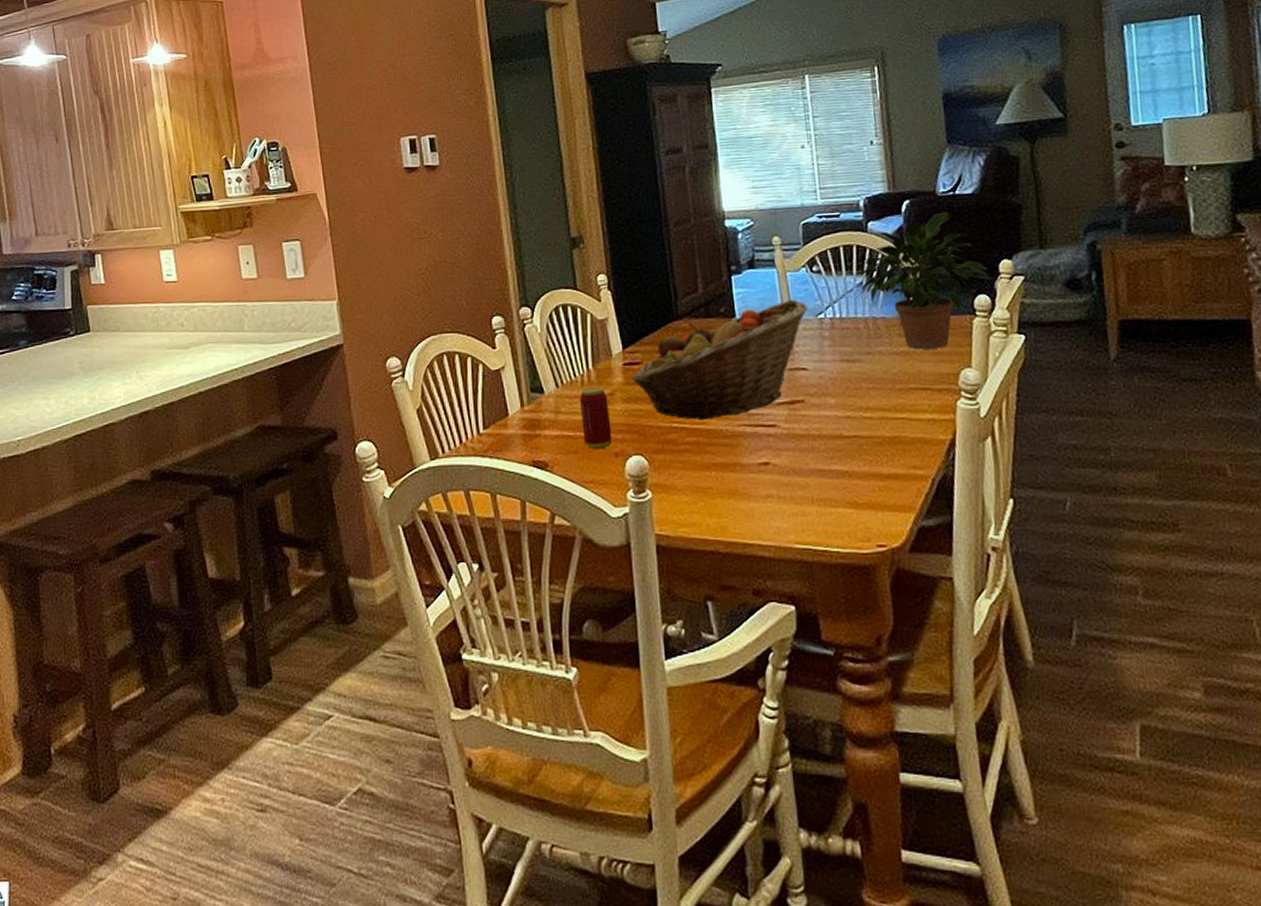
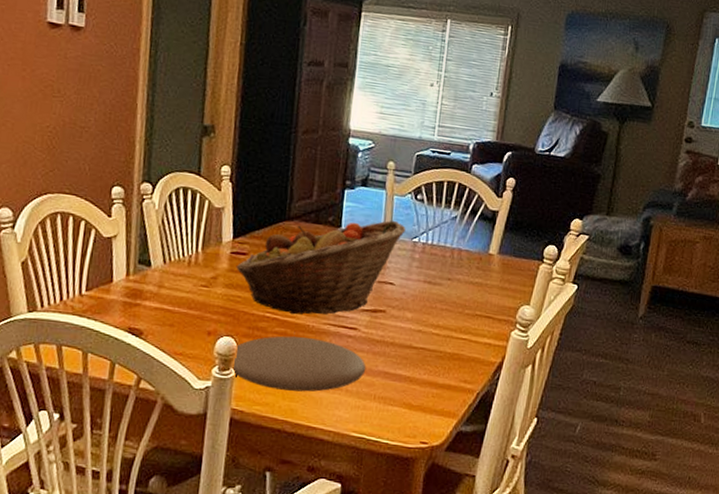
beverage can: present [579,387,612,450] -> none [181,268,211,327]
plate: none [646,443,796,506] -> present [231,335,366,392]
potted plant: present [851,211,991,350] -> none [448,168,562,285]

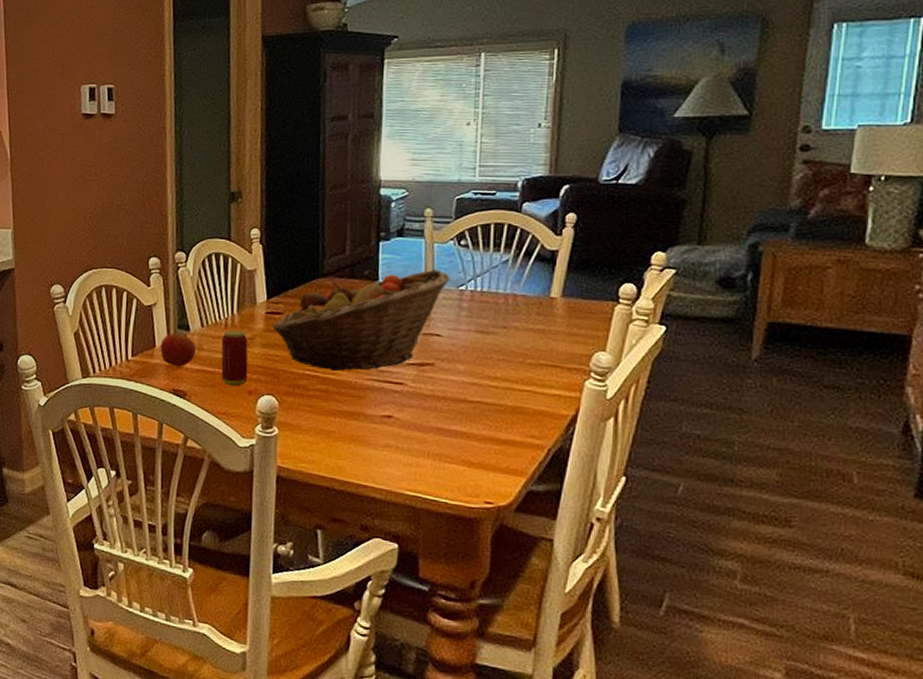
apple: none [117,267,156,304] -> present [160,332,196,367]
beverage can: none [181,268,211,327] -> present [221,330,248,387]
plate: present [231,335,366,392] -> none [274,393,417,450]

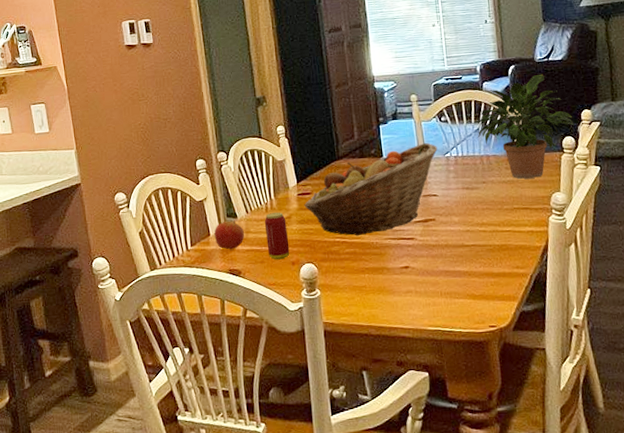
potted plant: none [498,199,641,330] -> present [470,74,575,179]

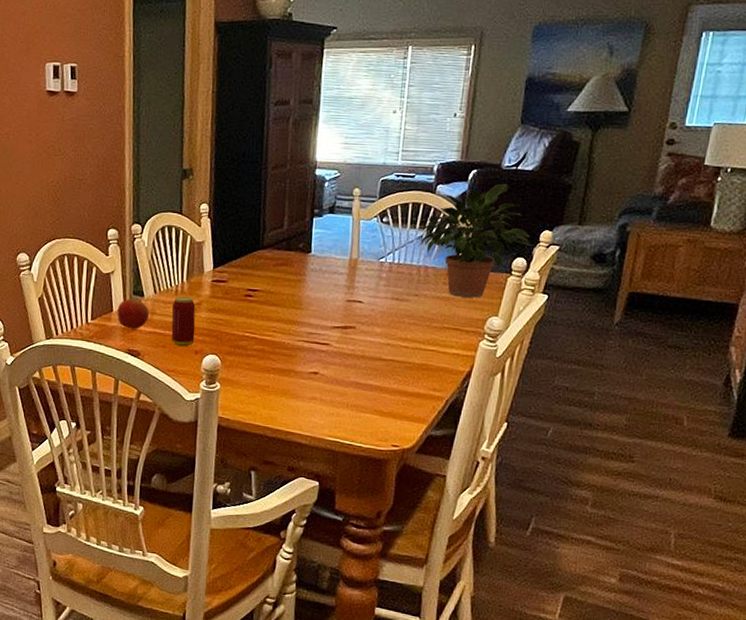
fruit basket: present [304,142,438,236] -> none [217,243,373,334]

